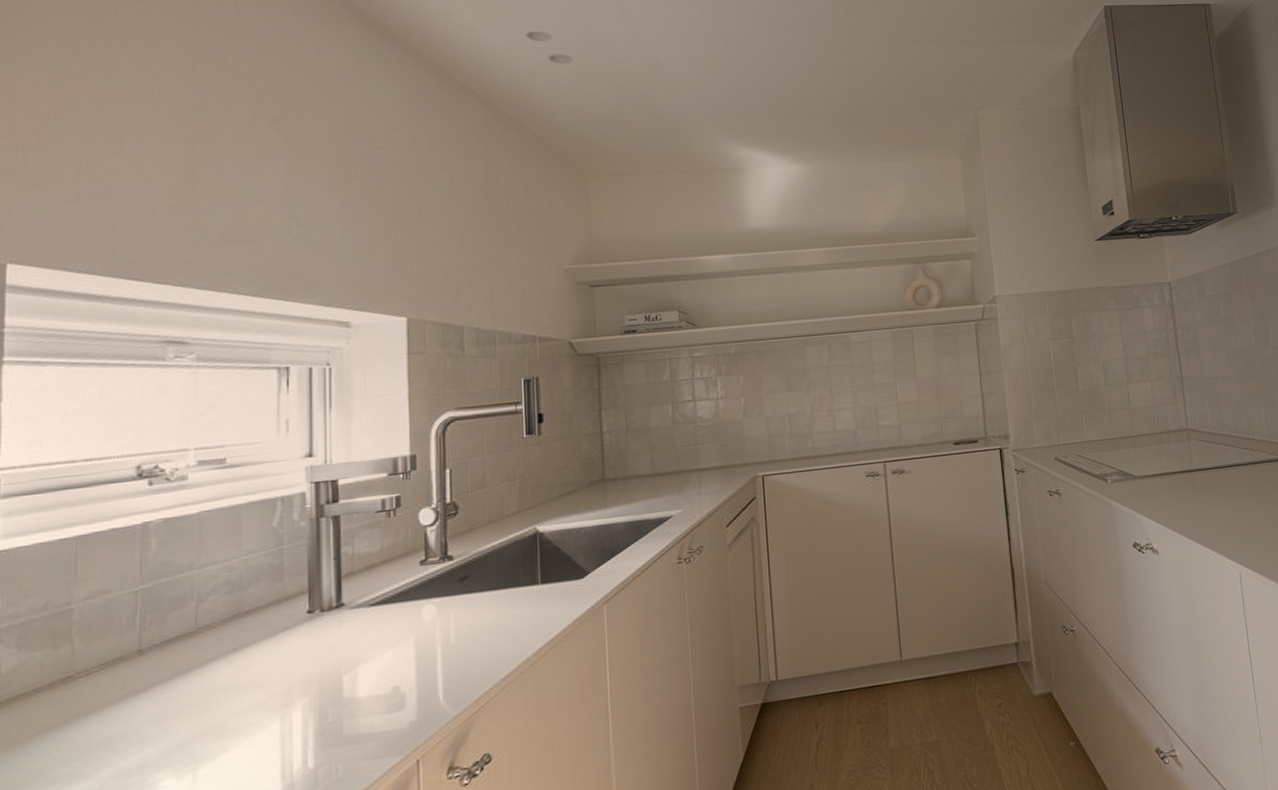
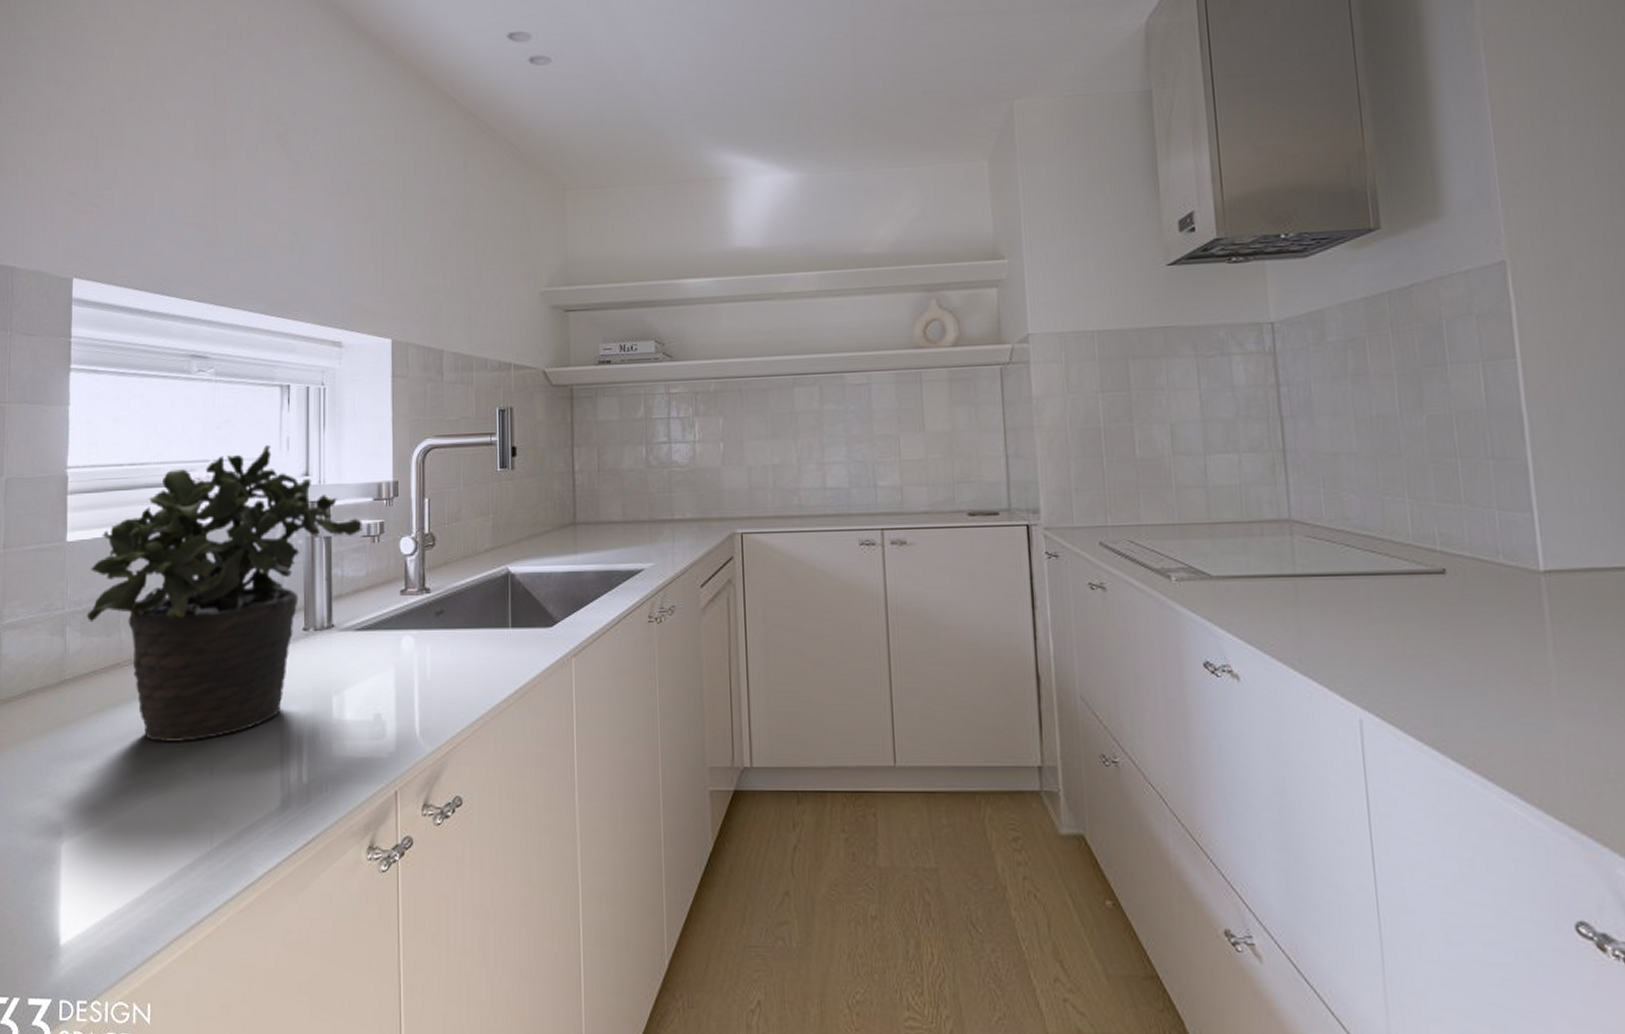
potted plant: none [25,429,376,755] -> present [86,445,362,742]

